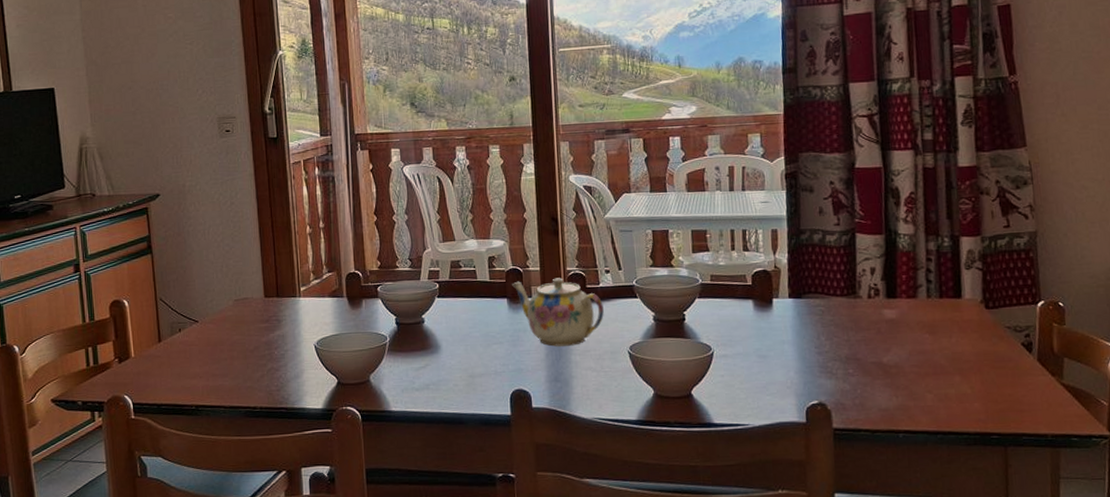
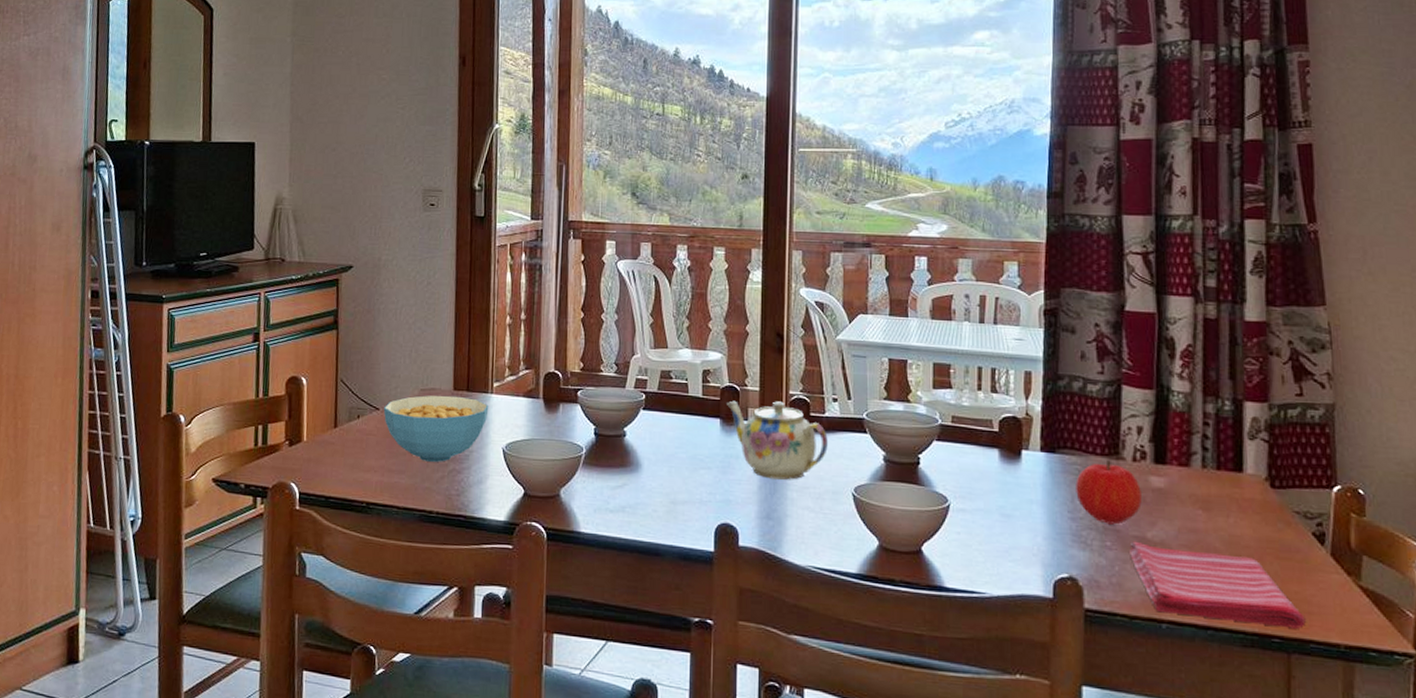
cereal bowl: none [202,302,299,364] -> present [383,395,489,462]
fruit: none [820,300,877,355] -> present [1076,460,1142,525]
dish towel: none [869,366,1019,426] -> present [1130,541,1306,629]

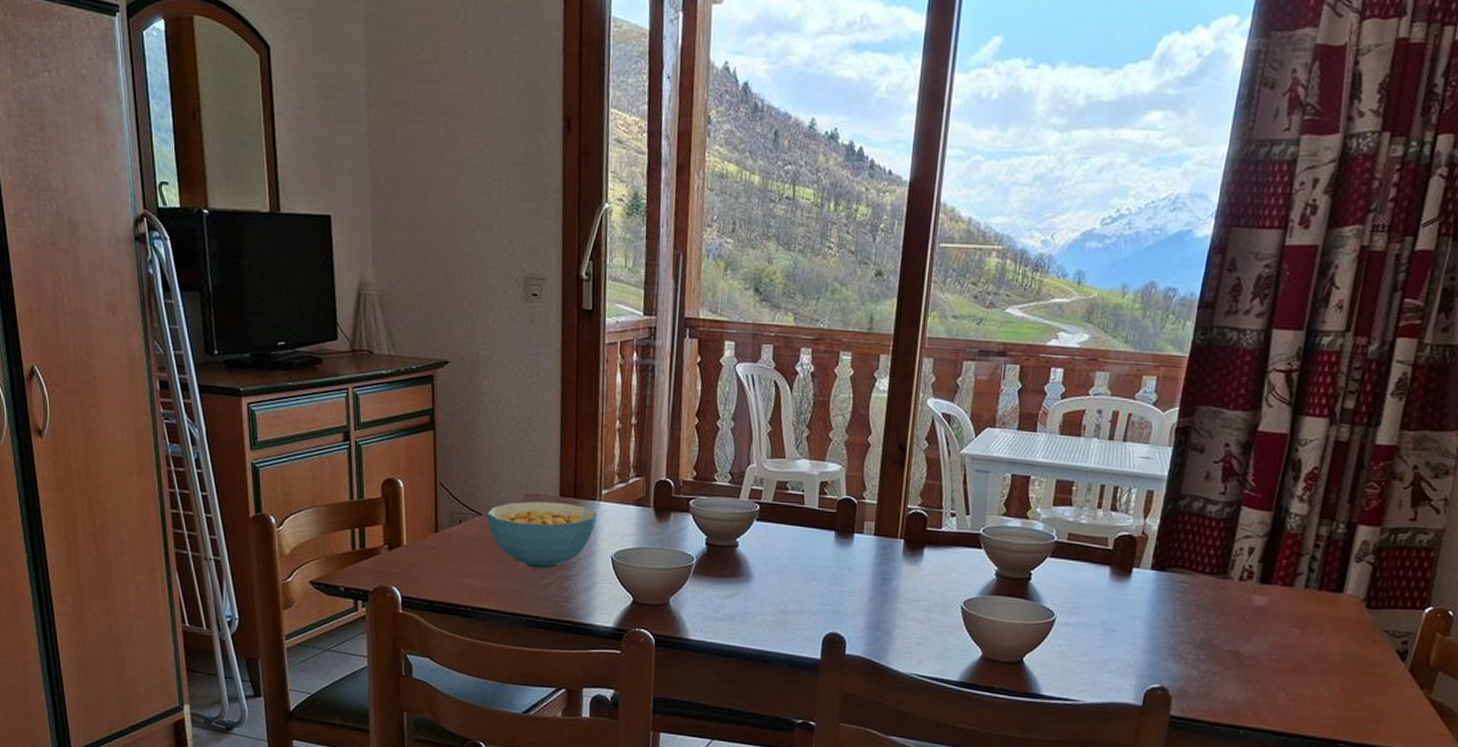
teapot: present [727,400,828,480] -> none [843,513,942,593]
fruit: present [1076,460,1142,525] -> none [1179,579,1243,640]
dish towel: present [1130,541,1306,629] -> none [1221,655,1373,736]

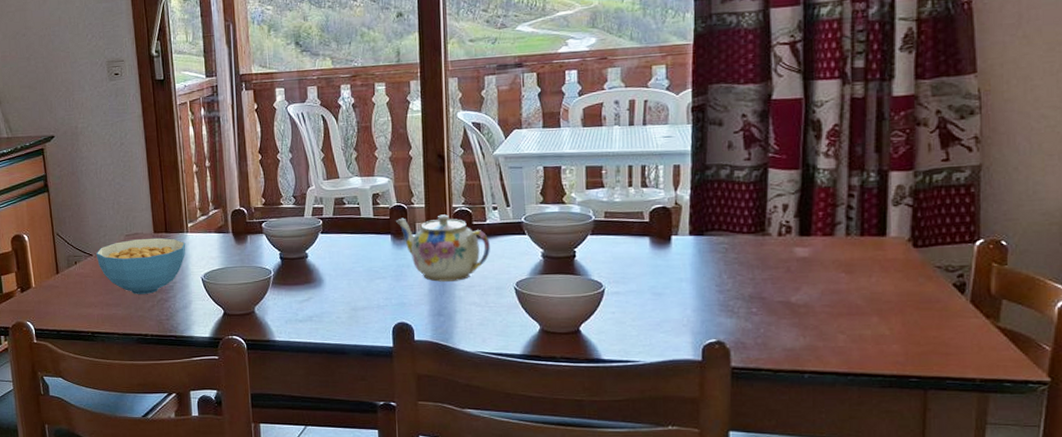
teapot: none [843,513,942,593] -> present [396,214,490,282]

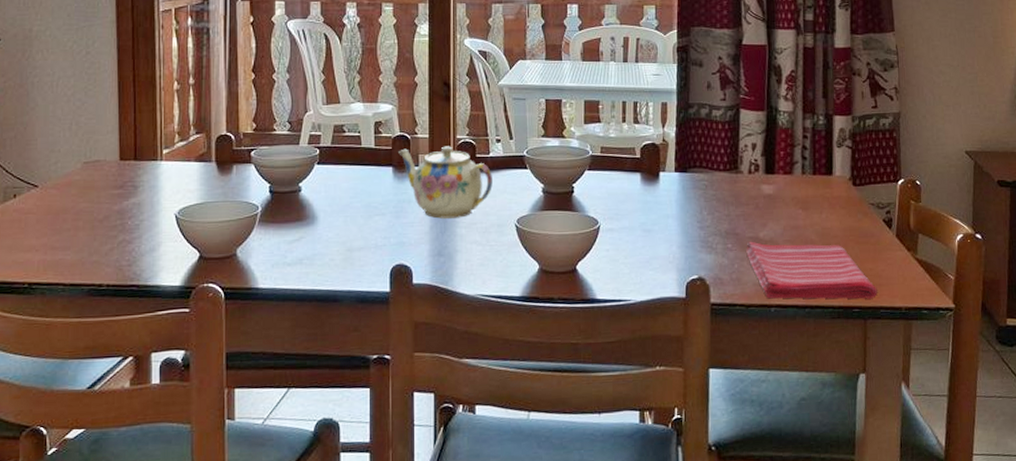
cereal bowl: present [96,237,186,294] -> none [42,166,159,235]
dish towel: none [774,305,943,369] -> present [746,241,878,299]

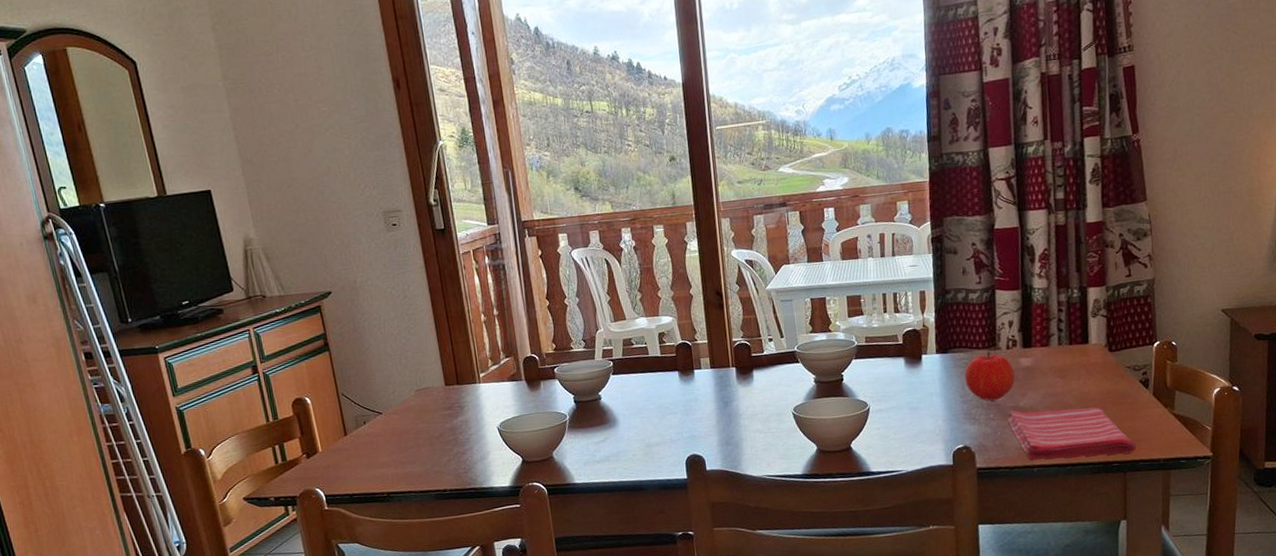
teapot: present [398,146,493,219] -> none [682,348,769,413]
fruit: none [703,175,755,229] -> present [964,351,1015,401]

